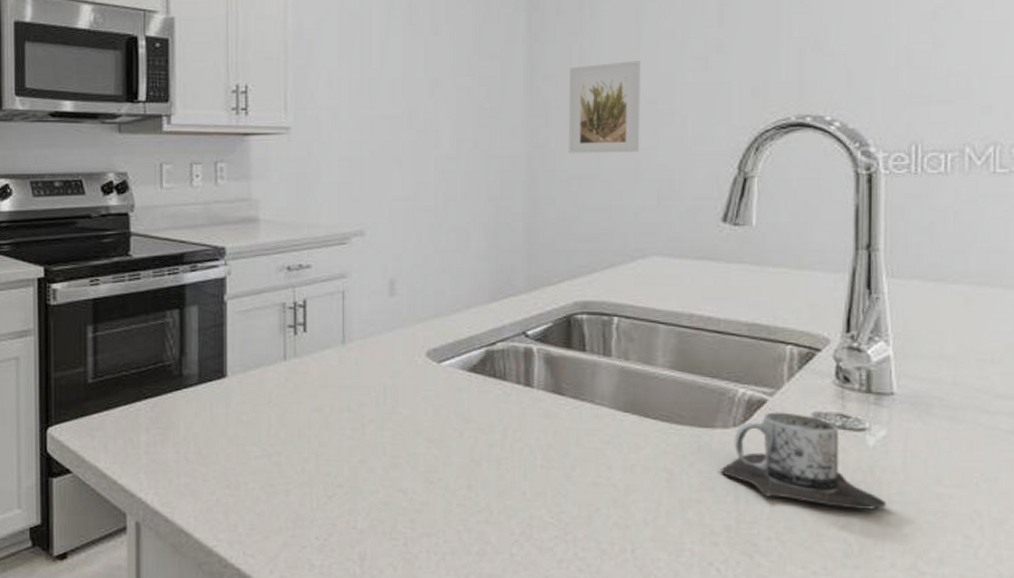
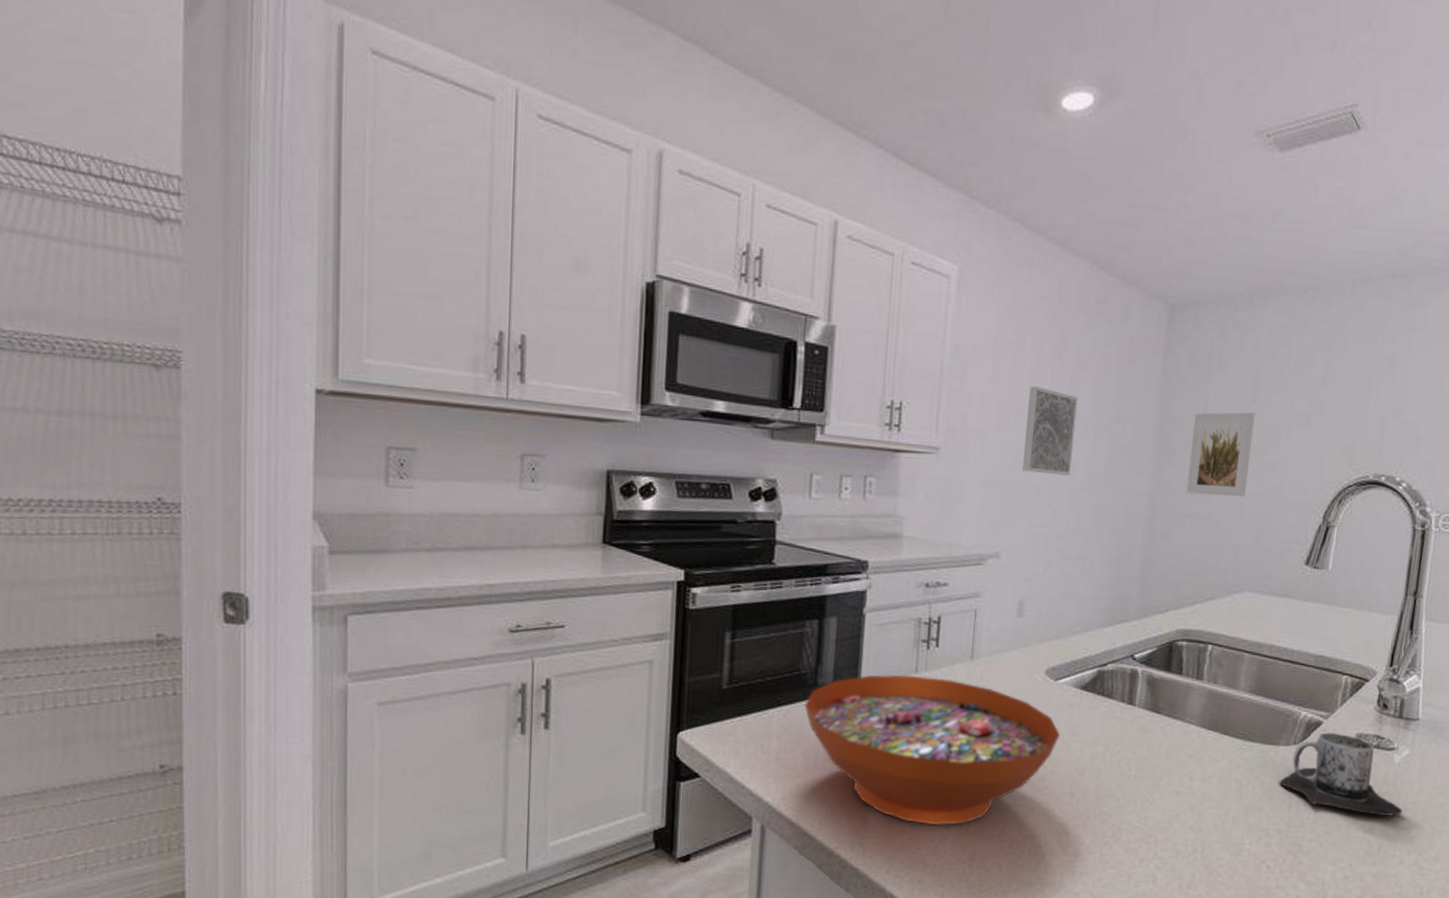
decorative bowl: none [171,362,449,522] -> present [804,674,1060,826]
wall art: none [381,56,435,145] -> present [1022,386,1078,476]

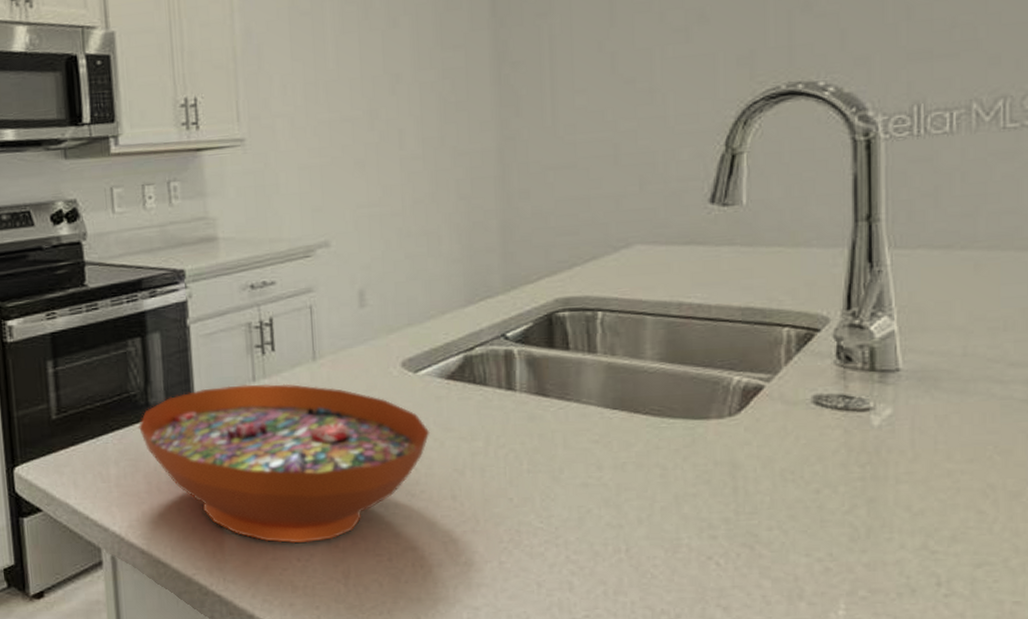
wall art: present [1022,386,1078,476] -> none [336,54,399,149]
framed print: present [1186,412,1255,498] -> none [539,38,619,143]
mug: present [1278,732,1402,817] -> none [715,397,894,493]

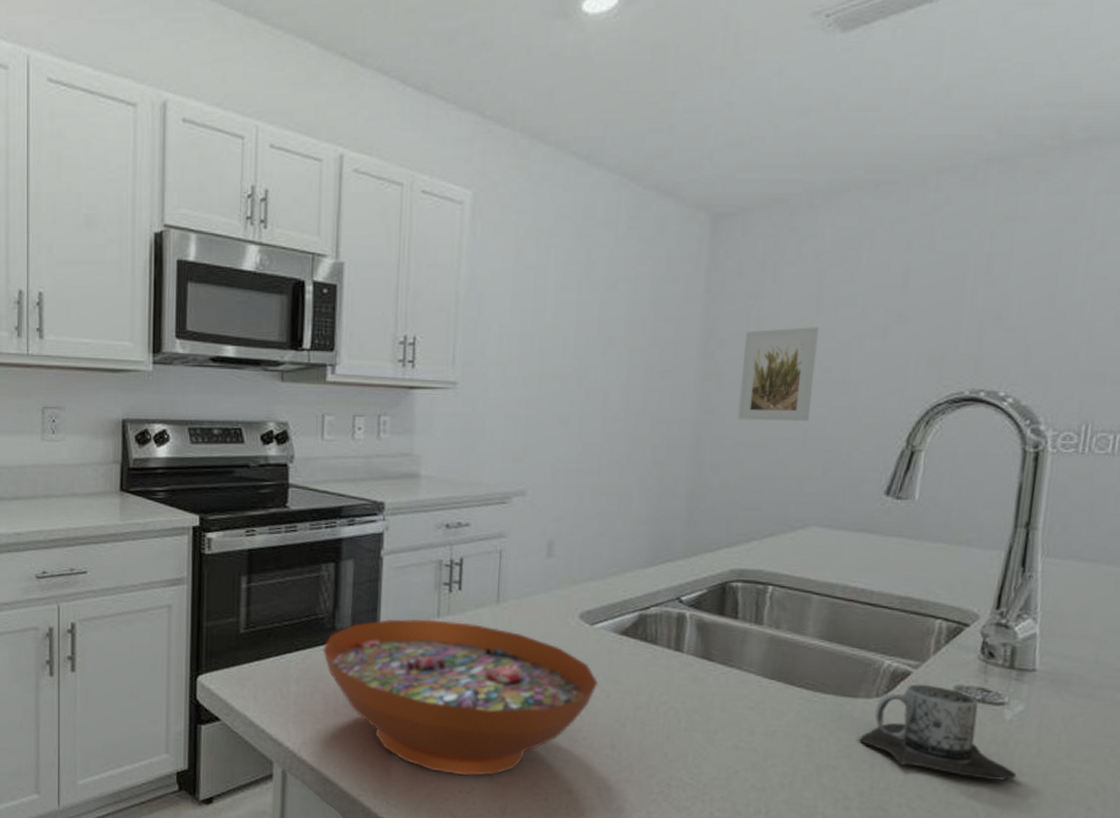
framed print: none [539,38,619,143] -> present [737,327,819,422]
mug: none [715,397,894,493] -> present [858,684,1017,781]

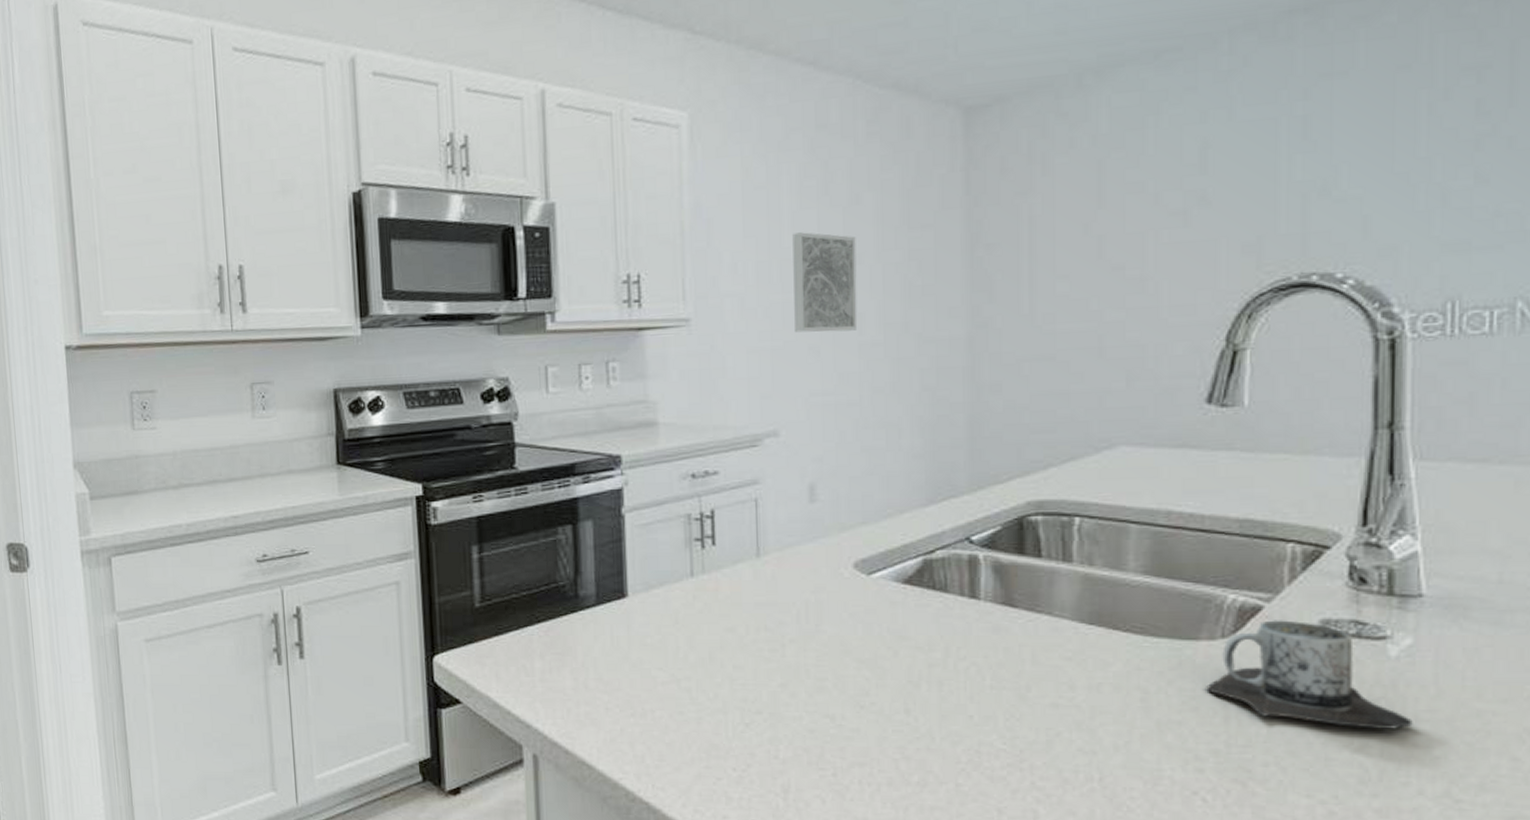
decorative bowl: present [323,618,598,776] -> none [567,580,882,752]
wall art: none [548,312,609,406] -> present [792,232,858,333]
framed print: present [737,327,819,422] -> none [1016,220,1105,333]

